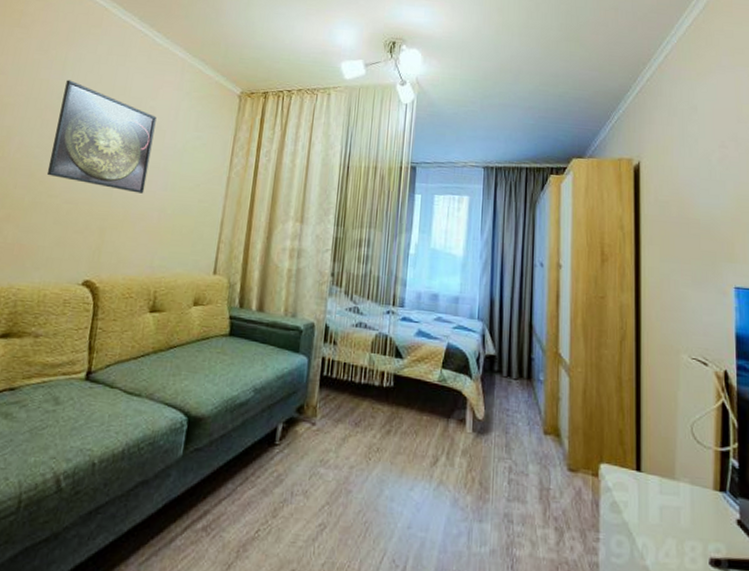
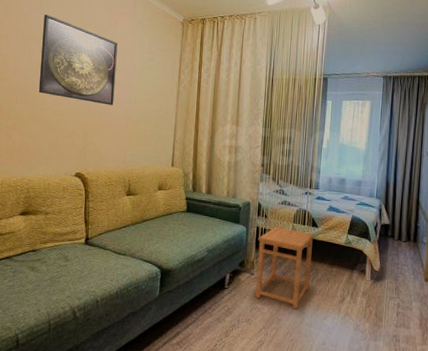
side table: none [316,357,398,476] -> present [255,226,314,310]

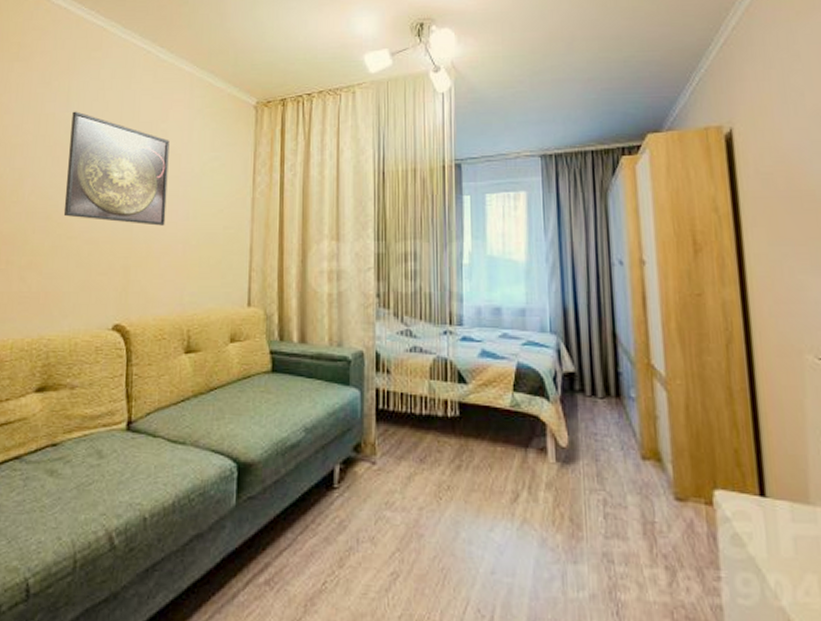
side table: present [255,226,314,310] -> none [379,386,463,518]

